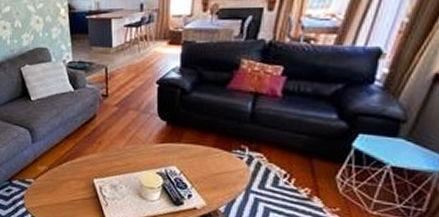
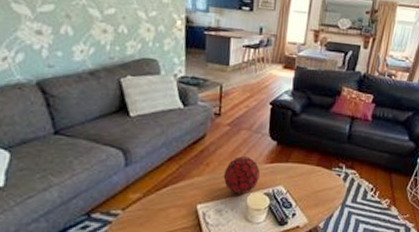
decorative orb: none [115,136,151,172] -> present [223,156,260,194]

